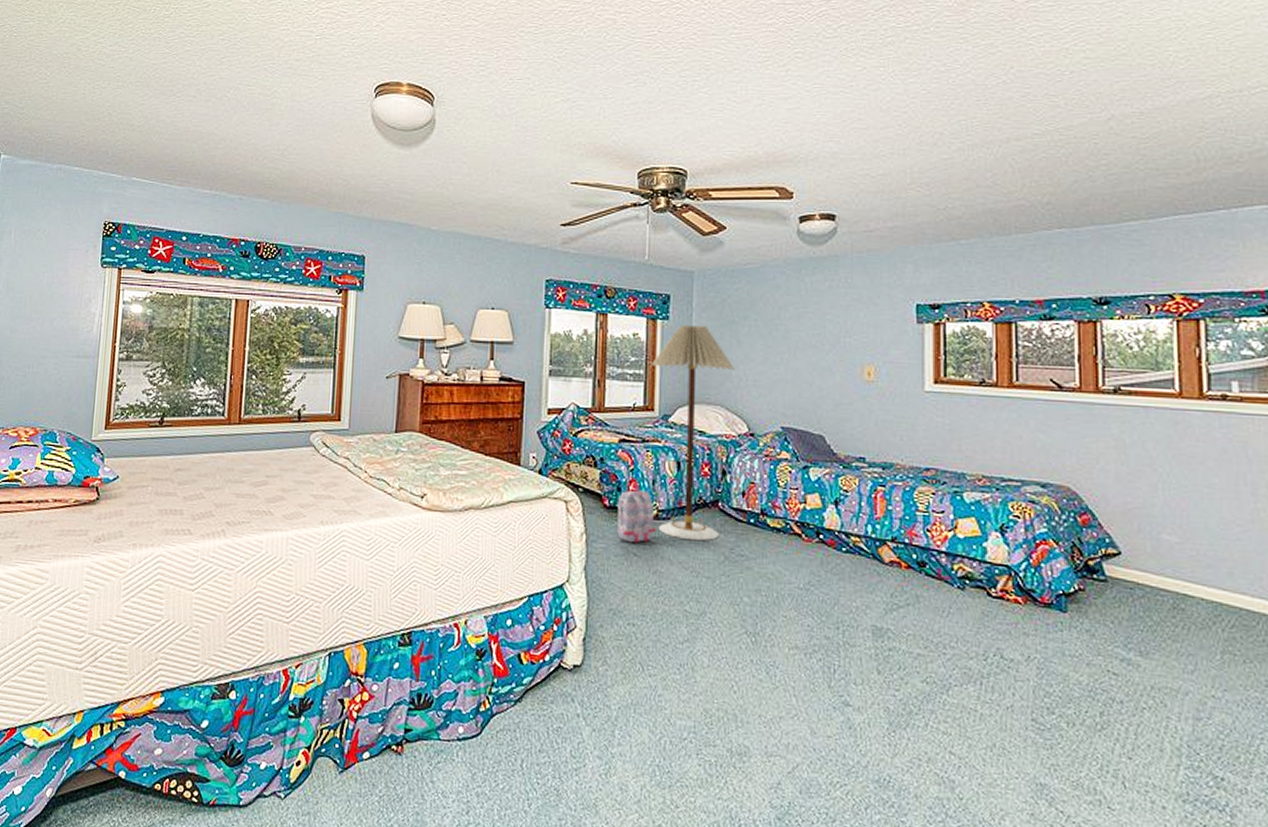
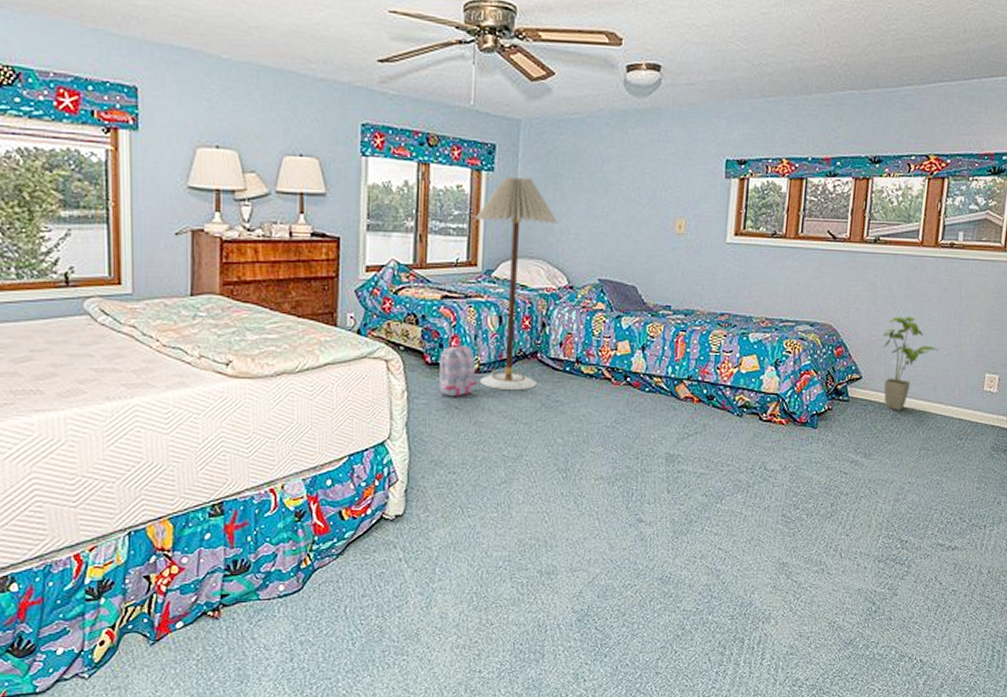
house plant: none [1144,480,1228,599] -> present [883,316,939,410]

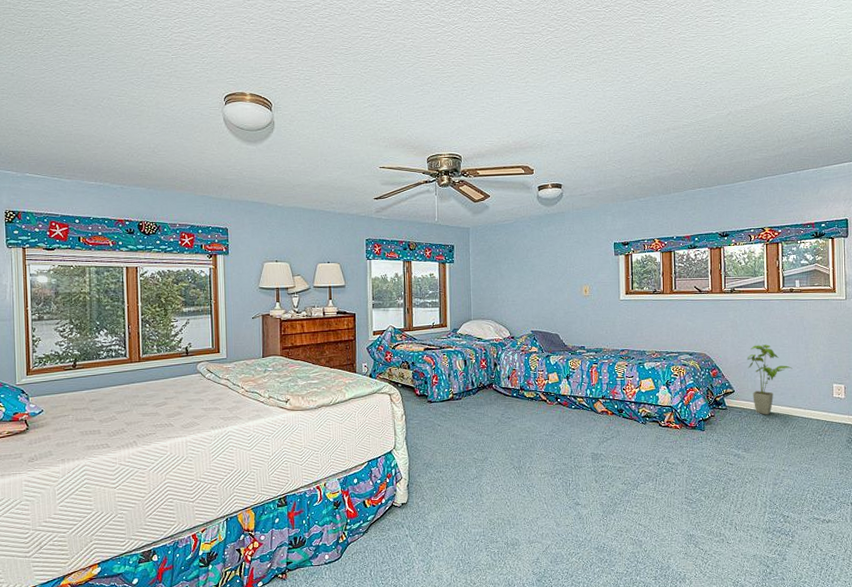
backpack: present [439,336,477,397] -> none [426,375,452,418]
floor lamp: present [474,177,557,391] -> none [443,266,499,412]

